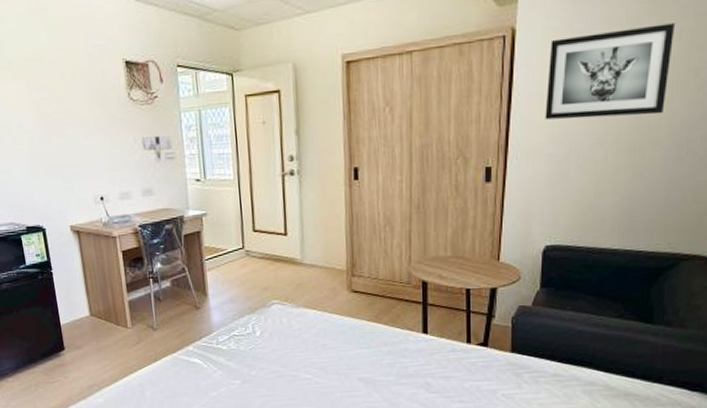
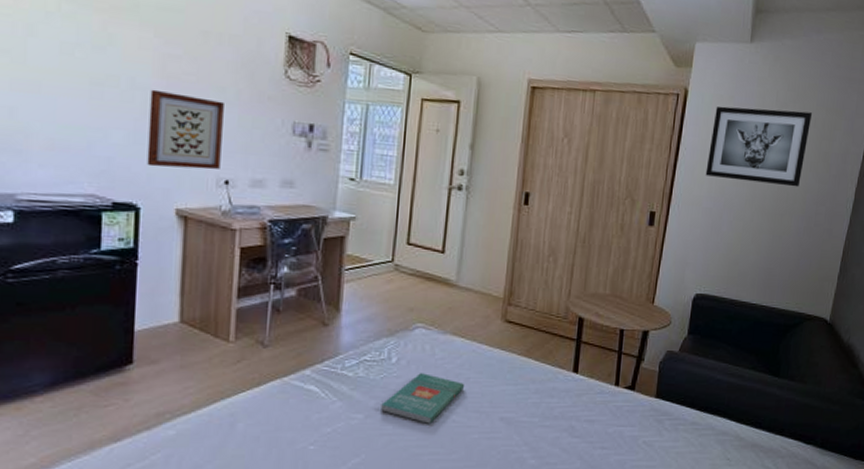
wall art: none [34,130,95,194] -> present [147,89,224,170]
book: none [253,343,322,386] -> present [381,373,464,424]

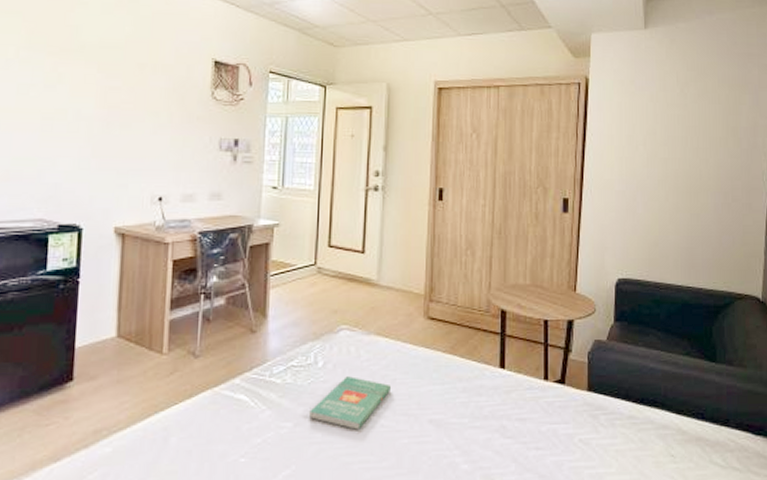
wall art: present [147,89,224,170] -> none [89,119,158,189]
wall art: present [705,106,813,187] -> none [614,89,715,164]

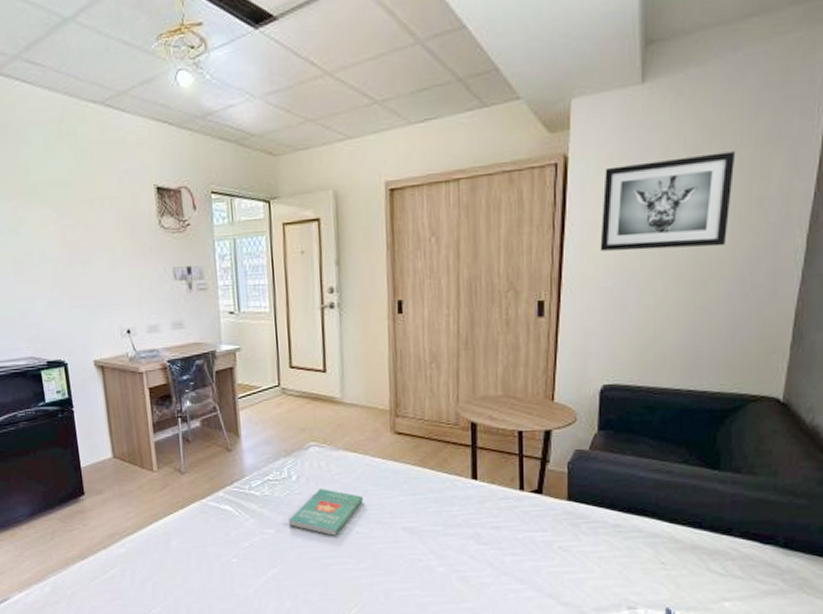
wall art: none [614,89,715,164] -> present [600,151,736,251]

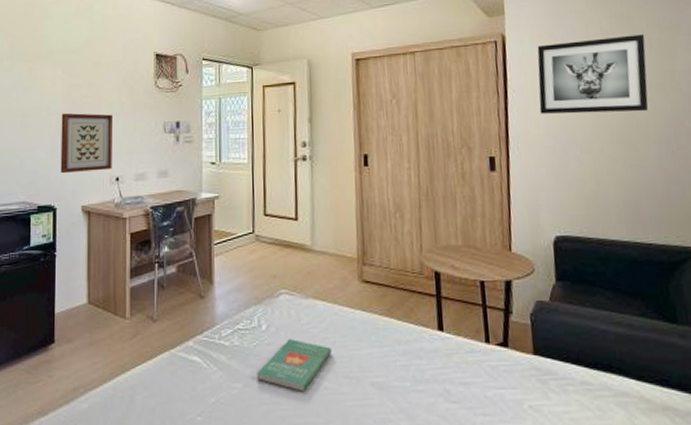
wall art: none [58,259,122,327] -> present [60,113,112,174]

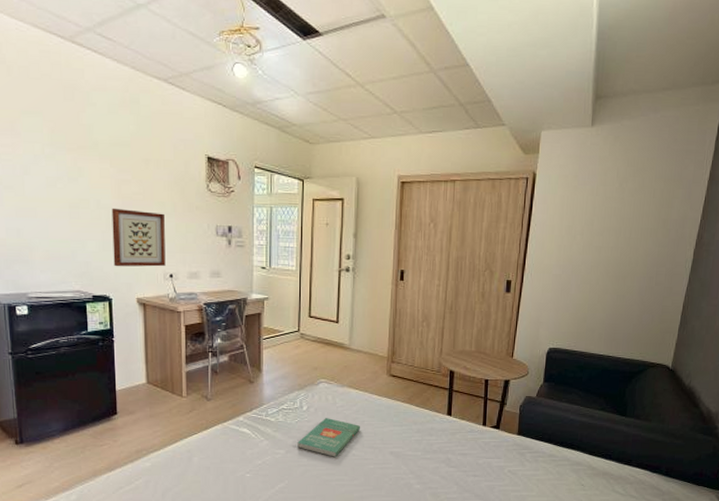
wall art: present [537,34,649,114] -> none [554,184,652,252]

